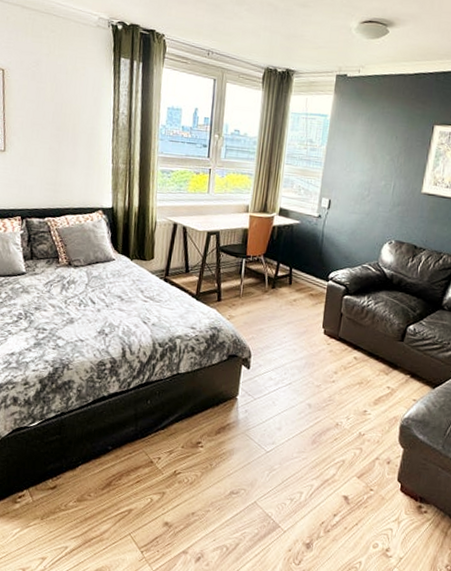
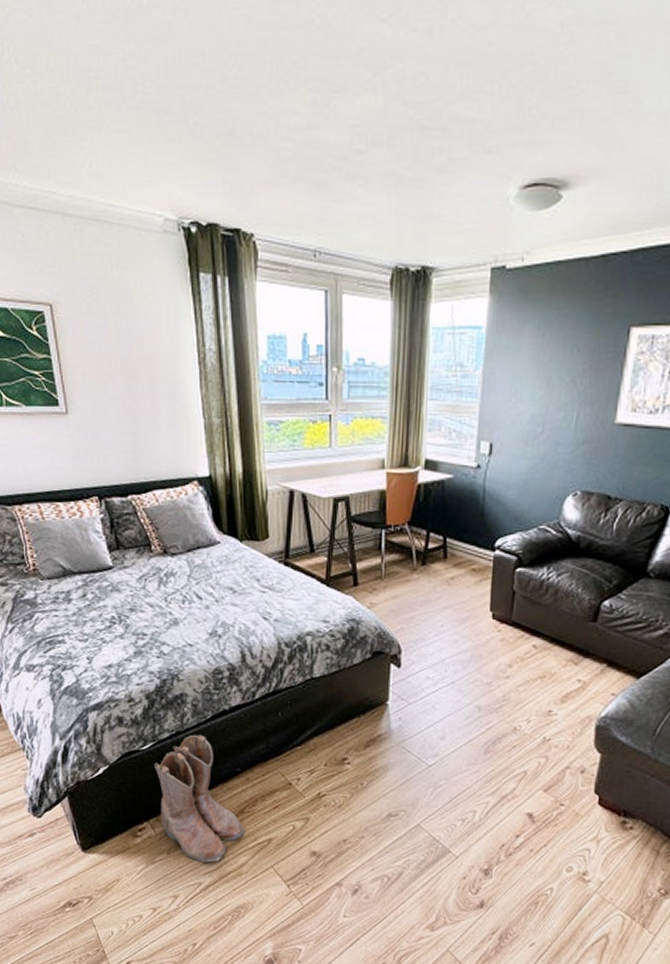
boots: none [39,415,110,529] -> present [154,734,245,864]

